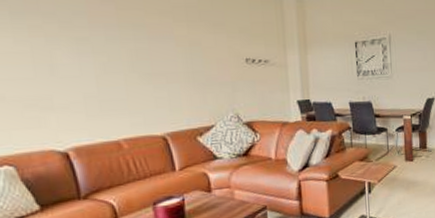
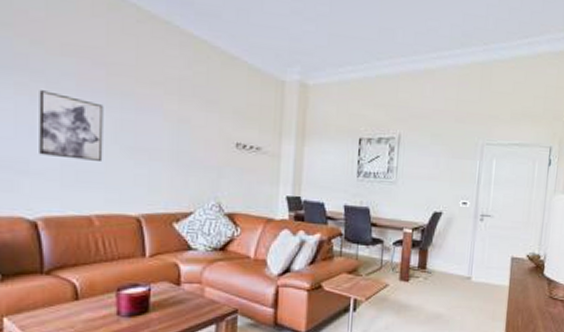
wall art: none [53,30,124,91] -> present [39,90,104,161]

